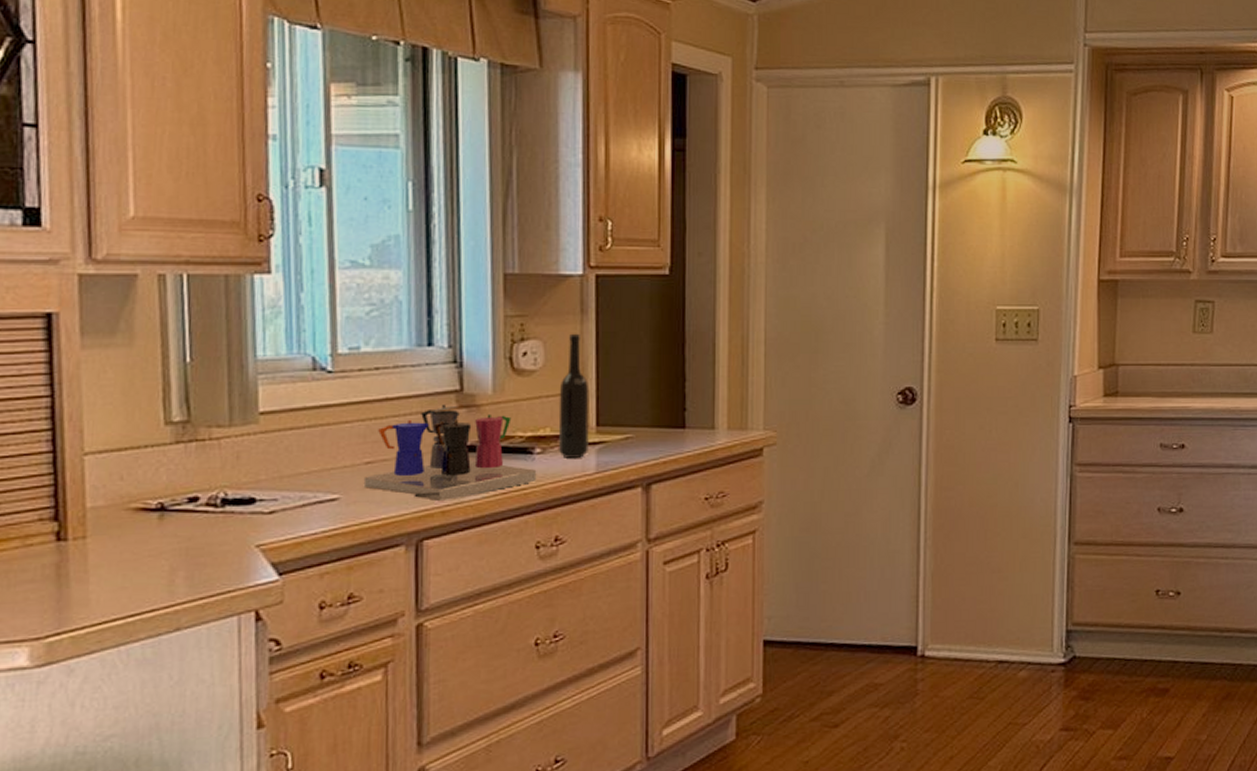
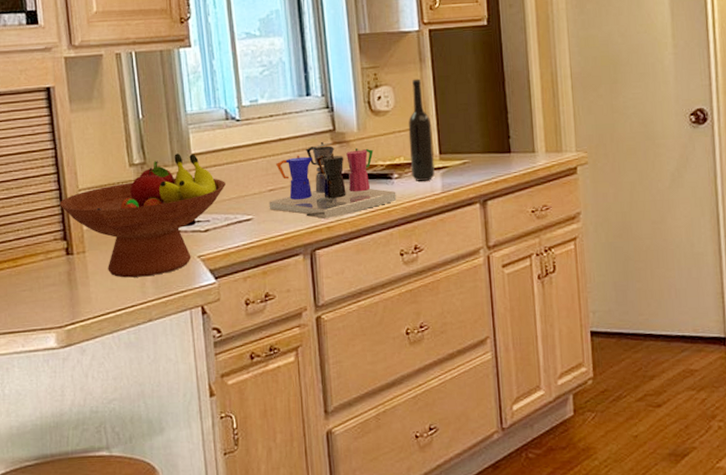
fruit bowl: none [52,411,305,573] -> present [59,153,225,278]

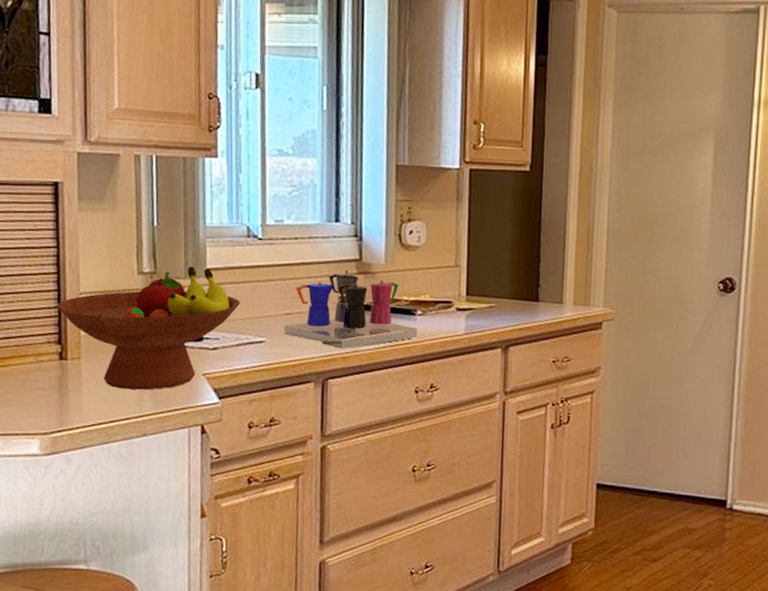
bottle: present [408,78,435,181] -> none [436,217,462,321]

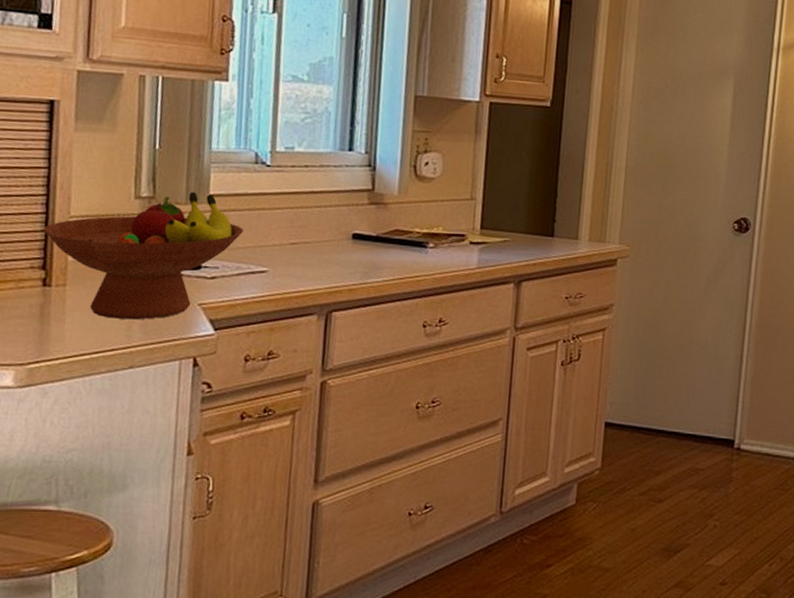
coffee maker: present [283,270,418,348] -> none [288,200,429,280]

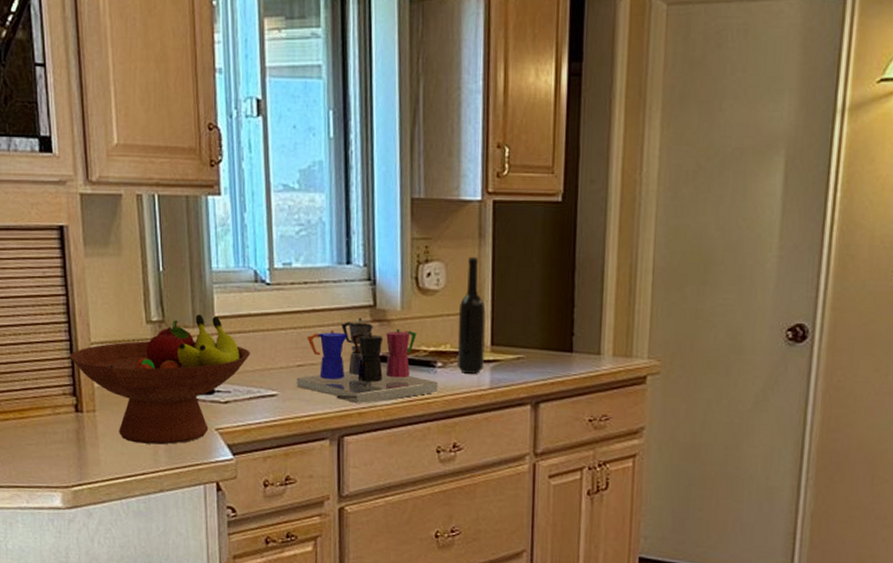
coffee maker: none [288,200,429,280] -> present [296,317,438,403]
bottle: none [448,149,477,254] -> present [457,256,486,374]

